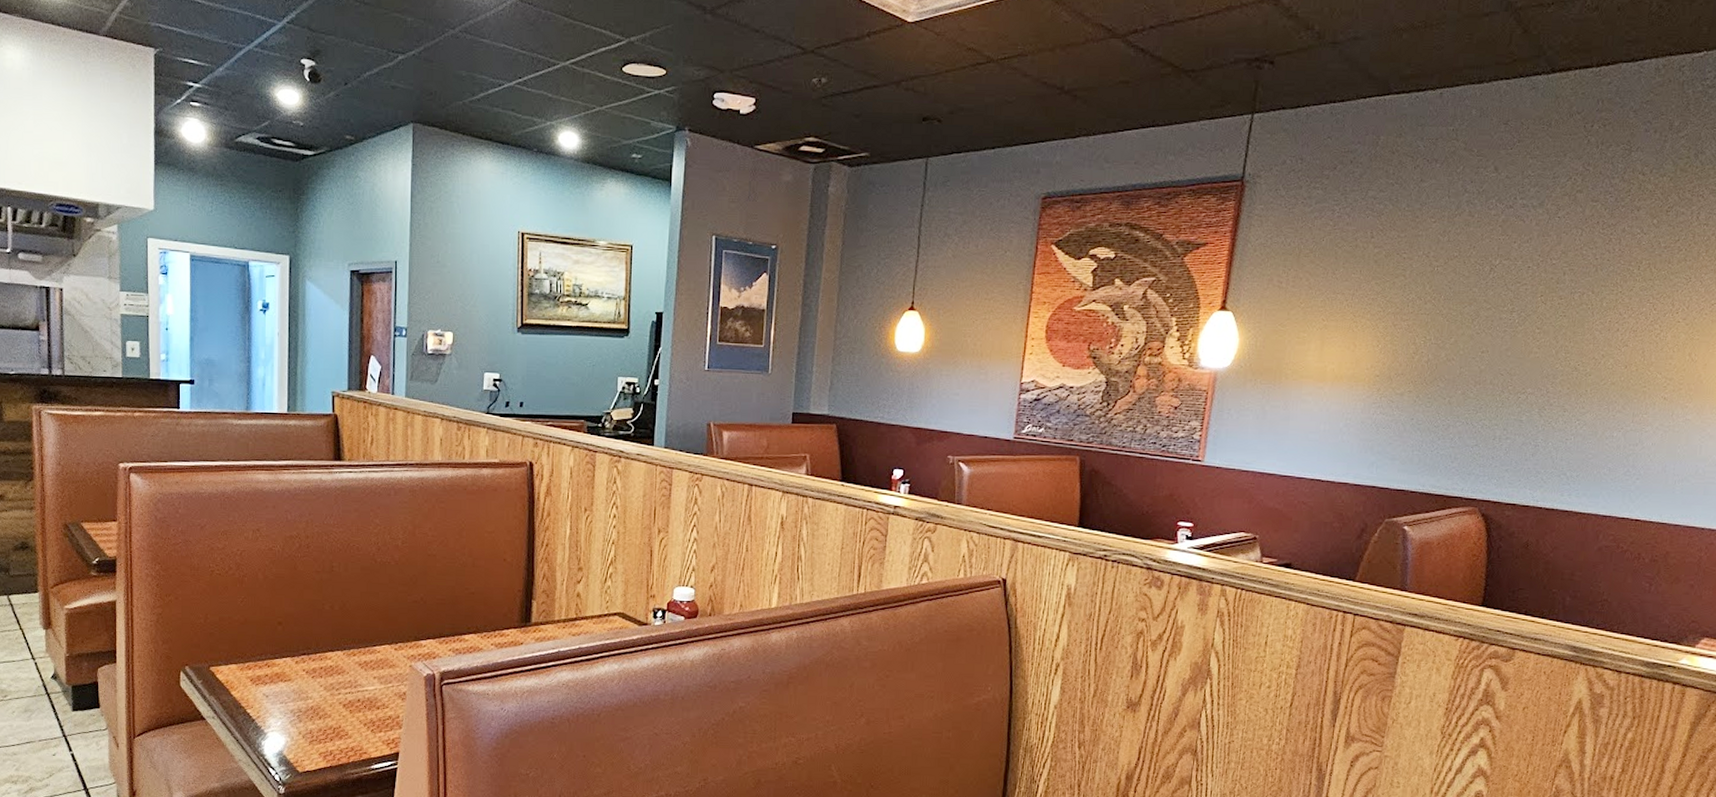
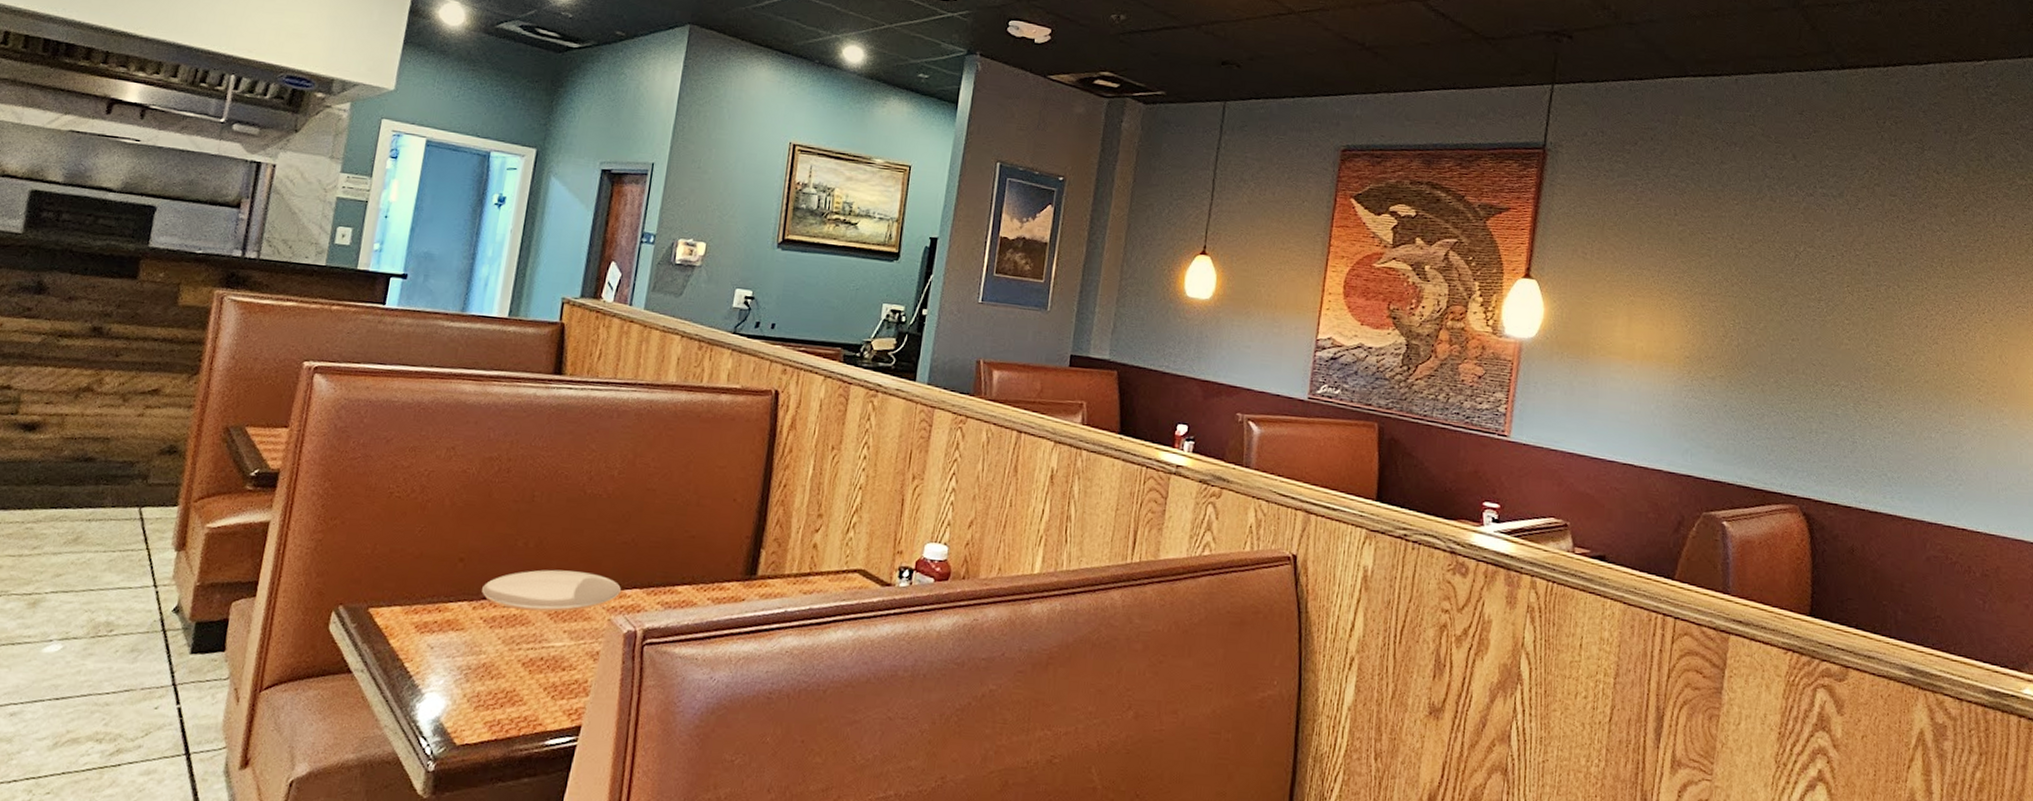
plate: none [301,627,418,662] -> present [482,569,622,612]

